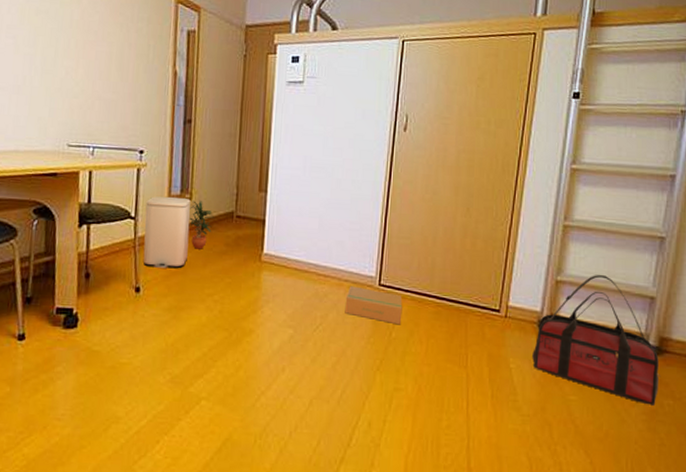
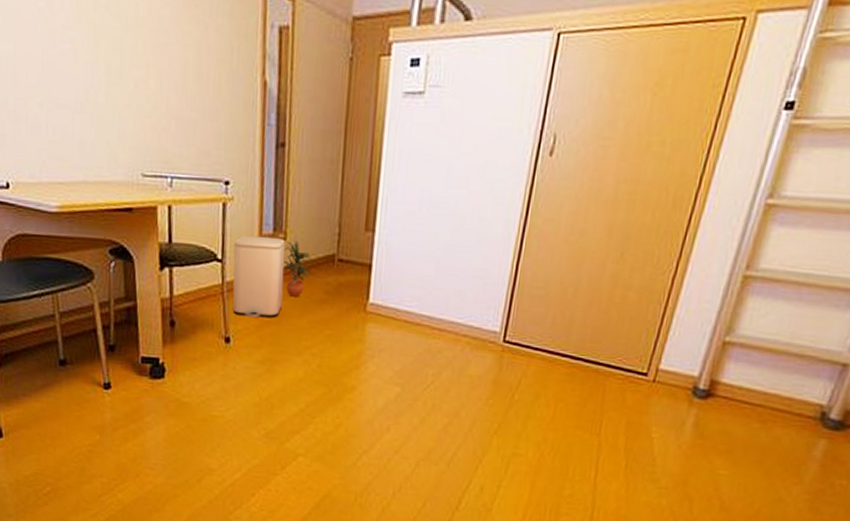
box: present [345,286,403,325] -> none [461,342,530,387]
duffel bag: present [532,275,661,406] -> none [680,336,839,485]

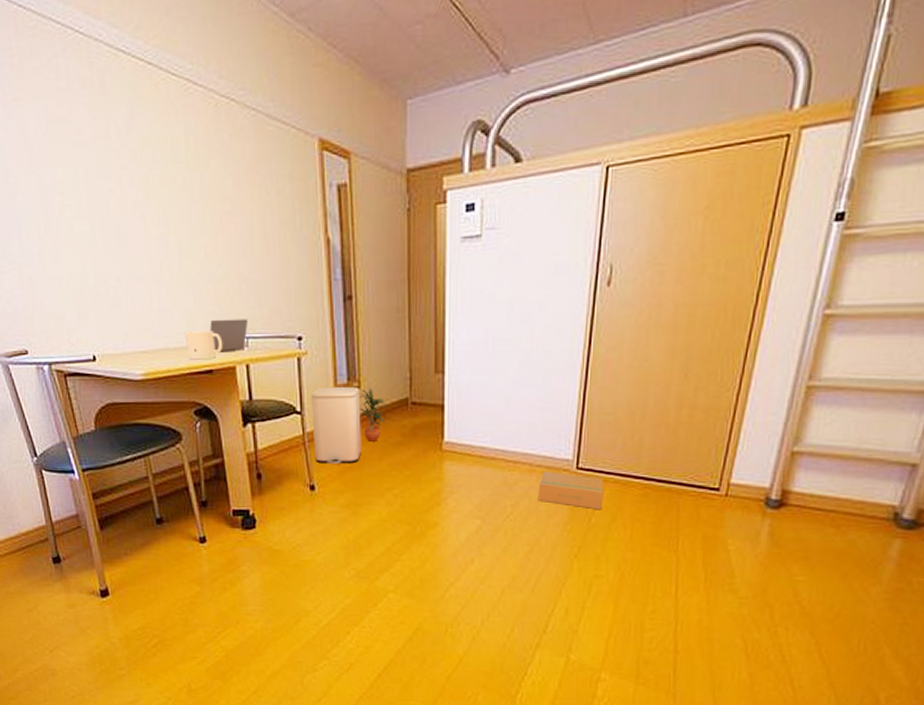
mug: none [105,165,146,197] -> present [184,331,223,360]
laptop computer: none [133,155,175,191] -> present [210,319,249,352]
box: none [461,342,530,387] -> present [538,471,604,510]

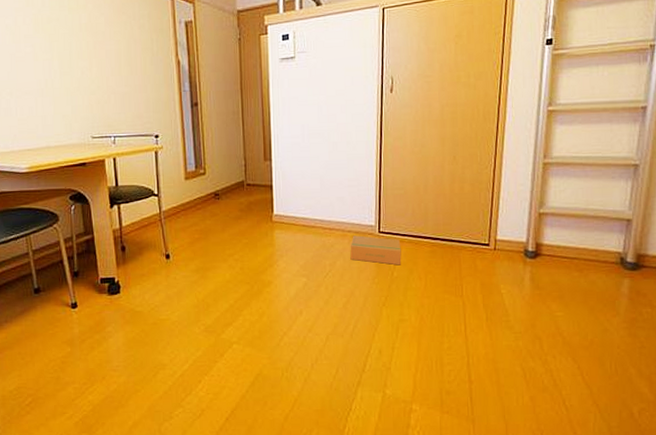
mug: present [184,331,223,360] -> none [63,132,95,155]
laptop computer: present [210,319,249,352] -> none [84,122,116,149]
pedal bin: present [311,386,361,465] -> none [166,173,208,237]
potted plant: present [359,387,388,442] -> none [205,173,228,217]

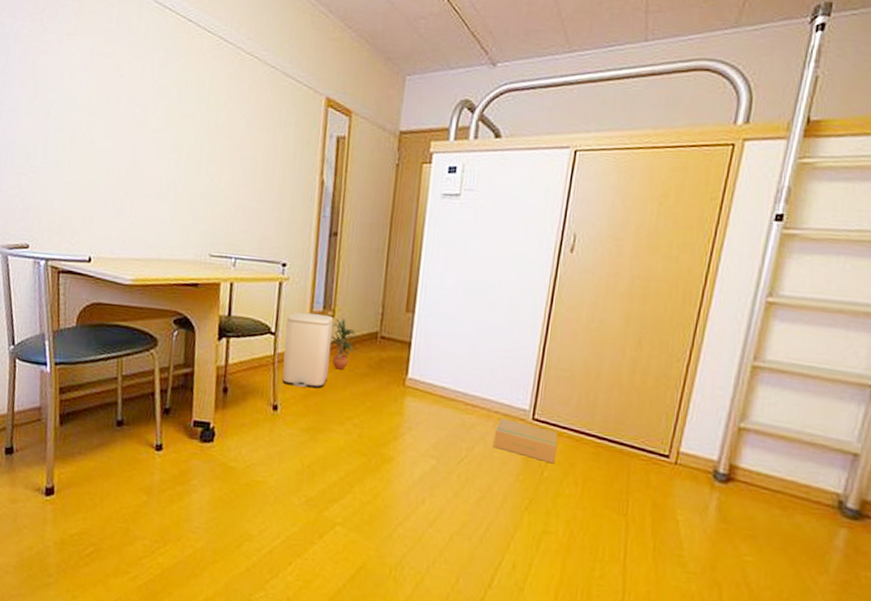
pedal bin: none [166,173,208,237] -> present [281,312,333,389]
potted plant: none [205,173,228,217] -> present [331,318,358,370]

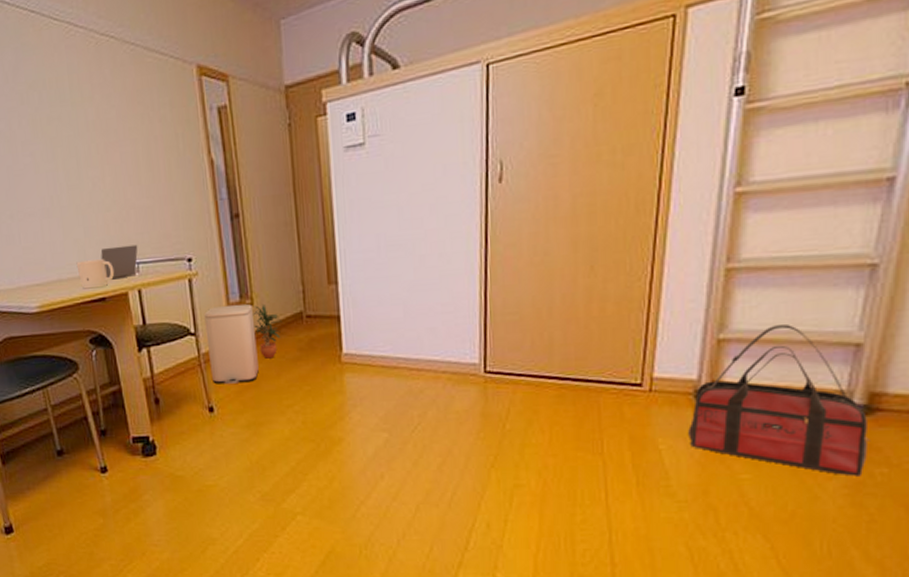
mug: none [177,245,213,274] -> present [76,259,115,289]
laptop computer: none [202,238,240,270] -> present [100,244,138,280]
box: present [493,418,558,464] -> none [445,377,516,415]
duffel bag: none [704,424,859,576] -> present [688,324,871,477]

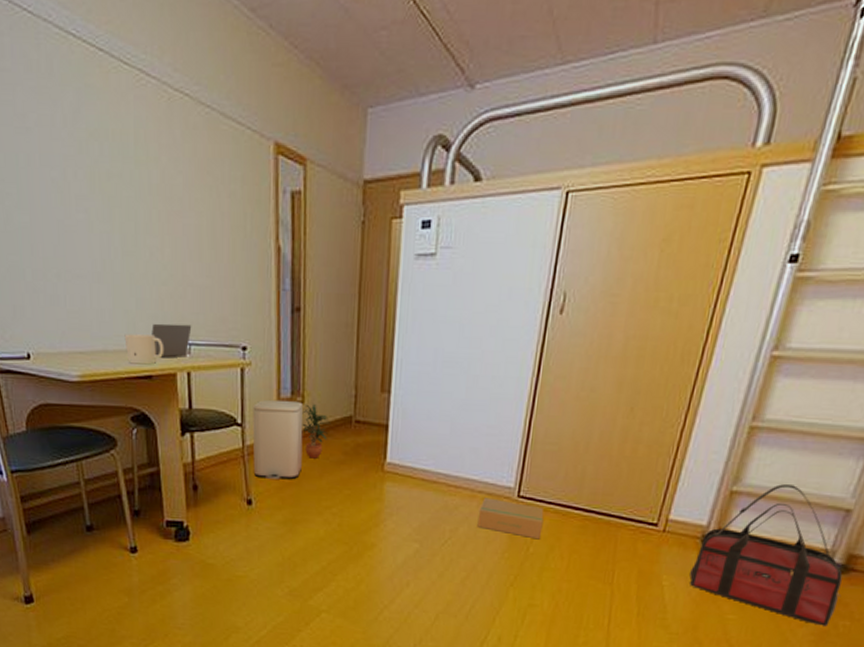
box: none [445,377,516,415] -> present [477,498,544,540]

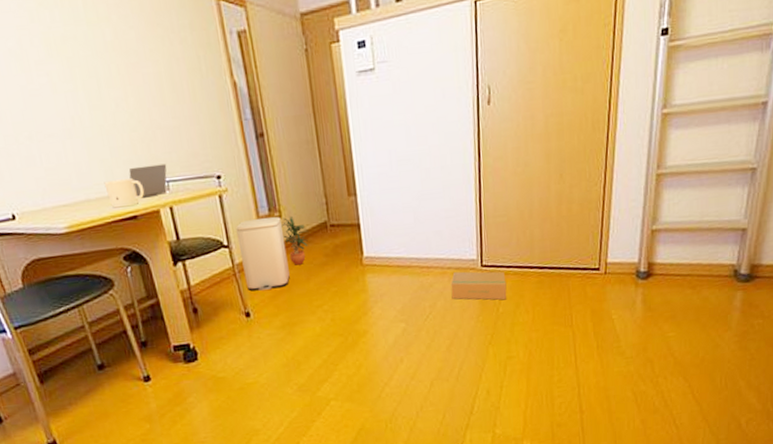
duffel bag: present [689,484,843,626] -> none [632,216,752,328]

